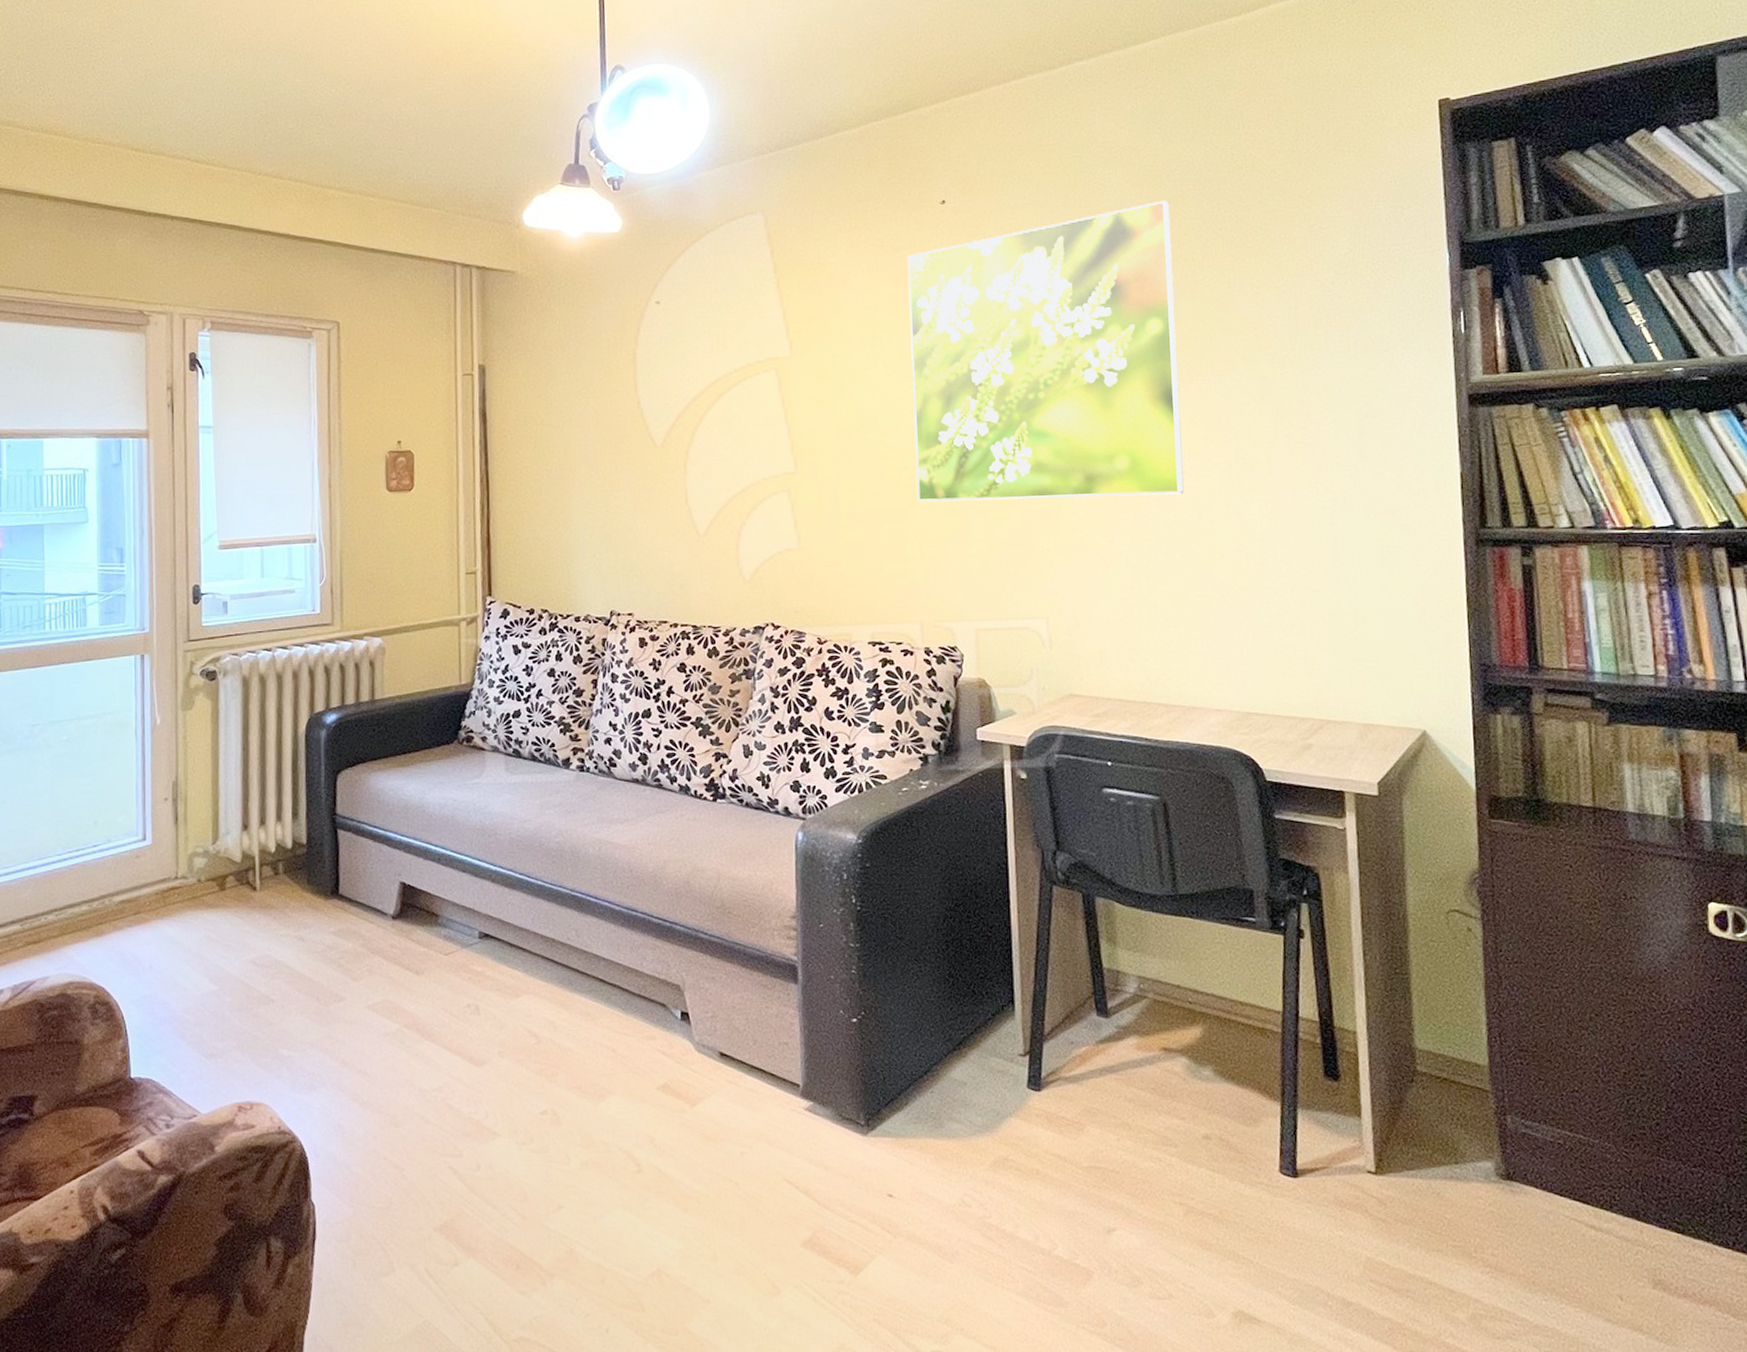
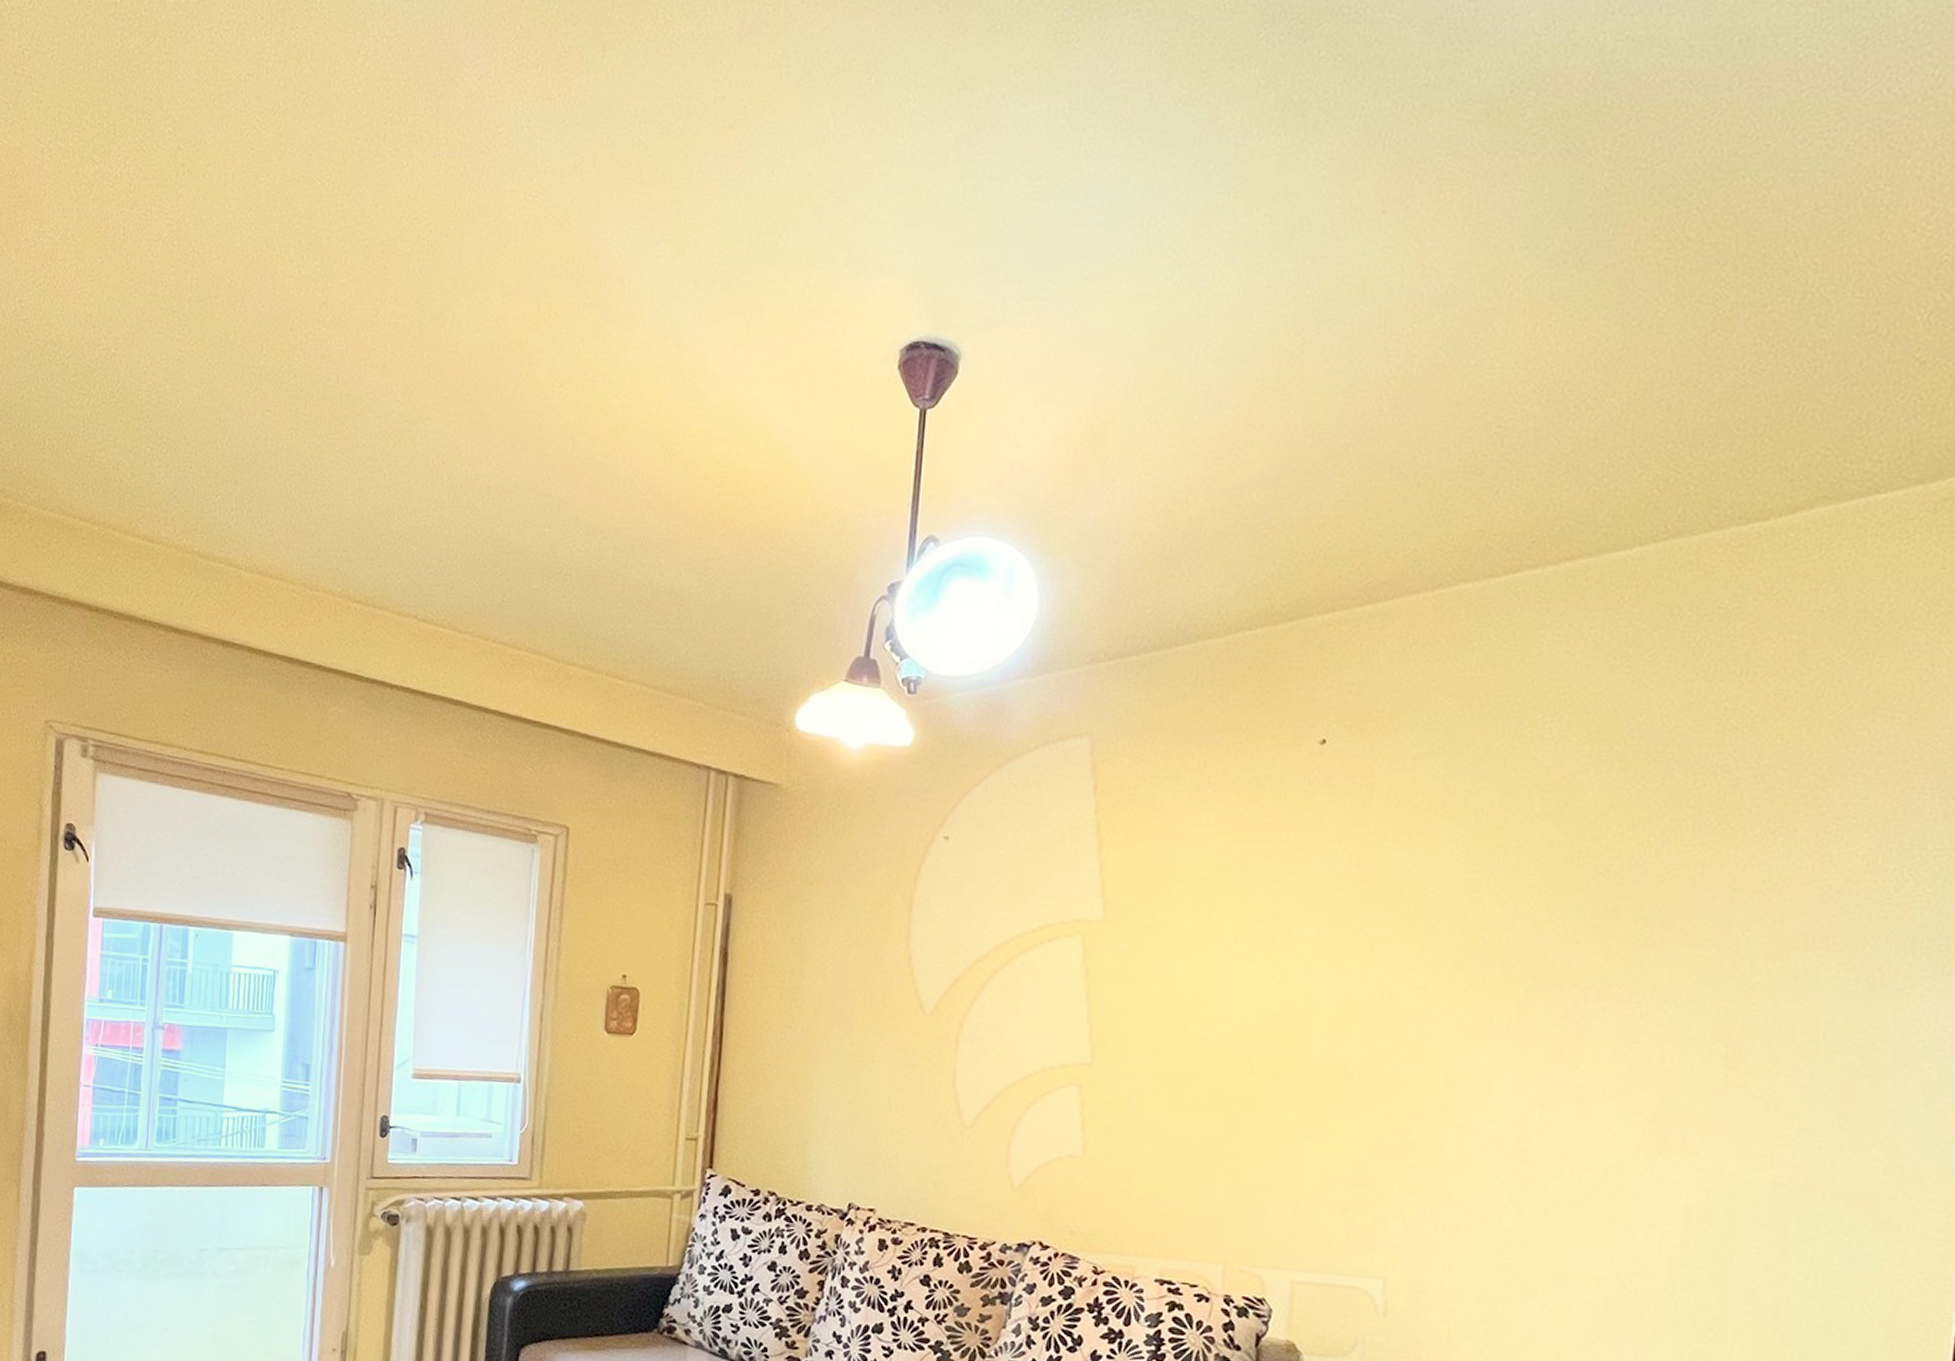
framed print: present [907,200,1184,502] -> none [1240,762,1628,1146]

